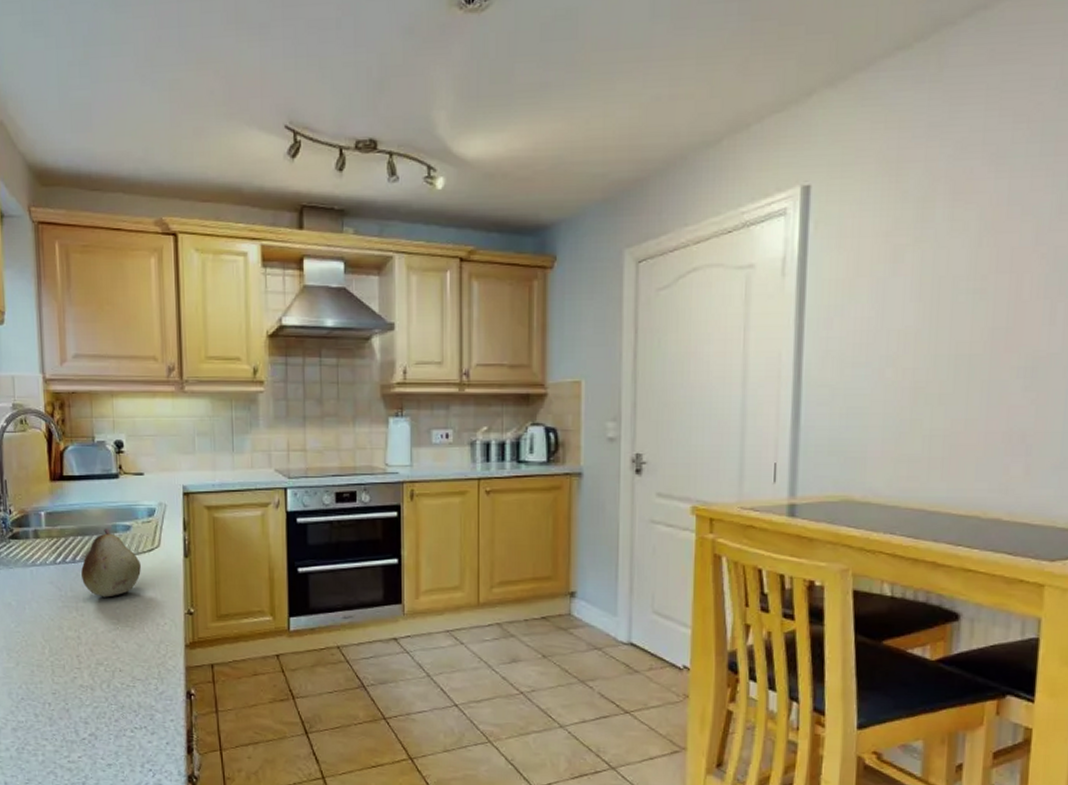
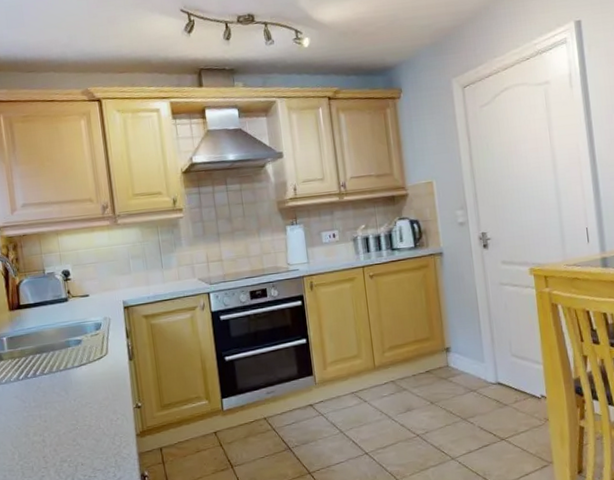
fruit: present [81,529,141,598] -> none [41,345,93,403]

